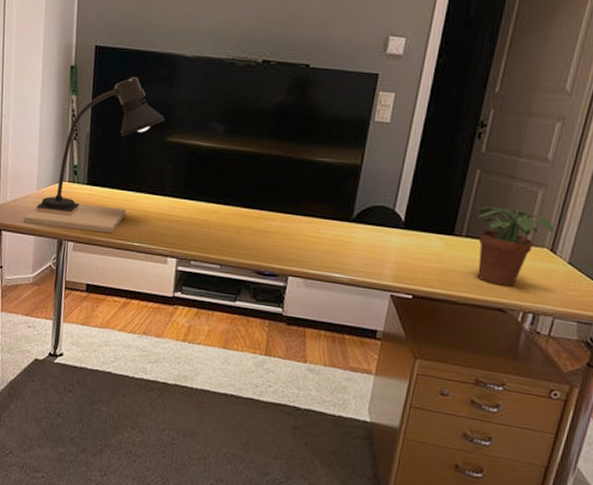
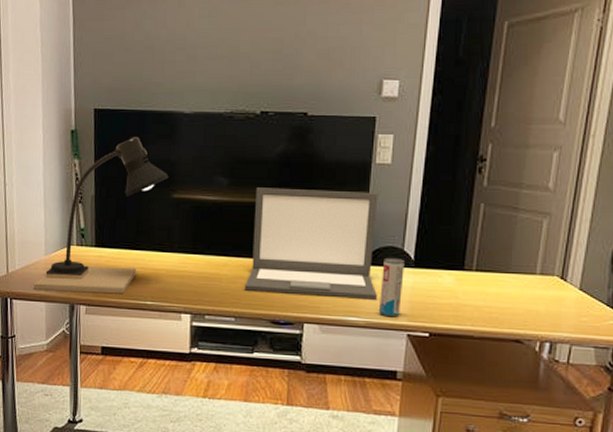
laptop: none [232,137,374,258] -> present [244,188,378,300]
beverage can: none [364,217,394,277] -> present [379,257,404,317]
potted plant: present [476,207,555,287] -> none [484,239,562,317]

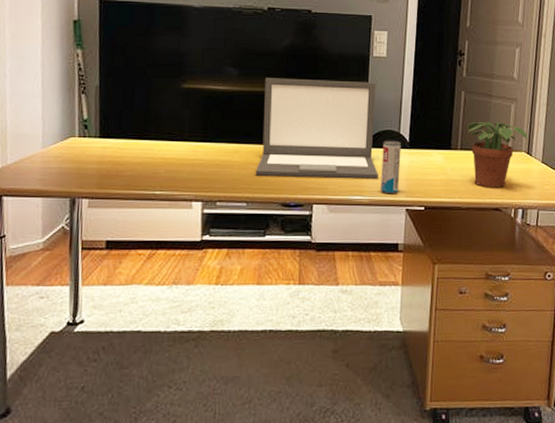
desk lamp: present [33,137,169,294] -> none [28,28,178,185]
potted plant: none [484,239,562,317] -> present [466,121,527,188]

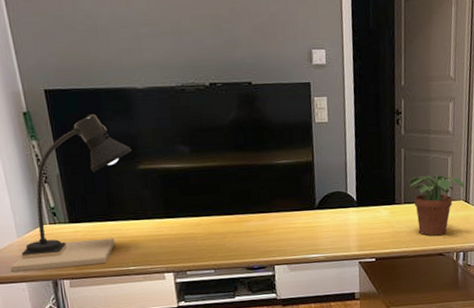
desk lamp: none [28,28,178,185] -> present [10,114,132,272]
laptop: present [255,78,378,179] -> none [216,147,331,245]
beverage can: present [381,140,401,194] -> none [332,200,351,250]

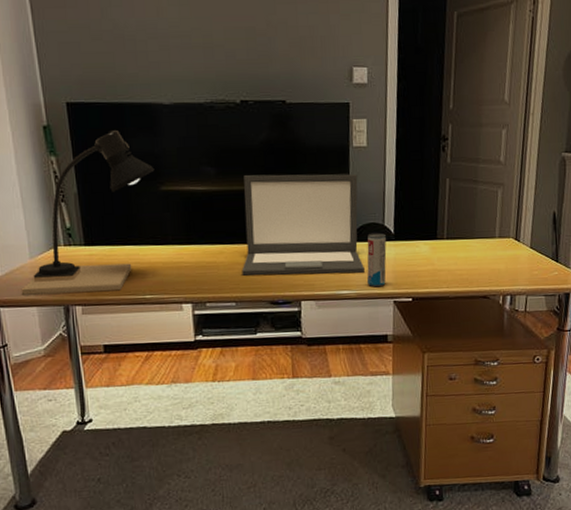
laptop: none [216,147,331,245] -> present [241,174,365,276]
beverage can: none [332,200,351,250] -> present [367,233,387,288]
potted plant: present [408,175,465,236] -> none [452,208,515,276]

